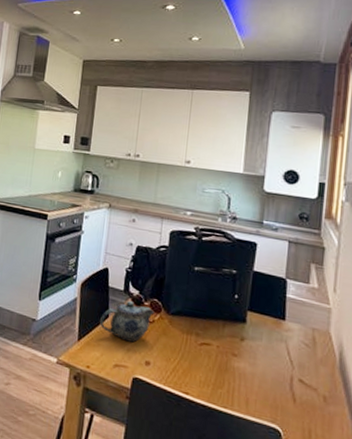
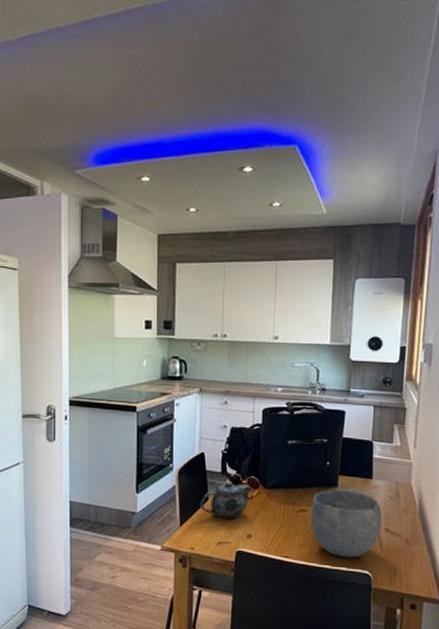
bowl: none [215,325,296,408] -> present [311,490,382,558]

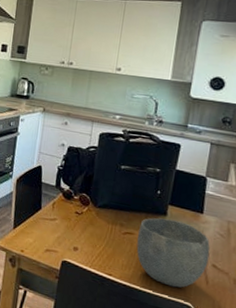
teapot: present [200,480,253,520] -> none [33,194,83,231]

